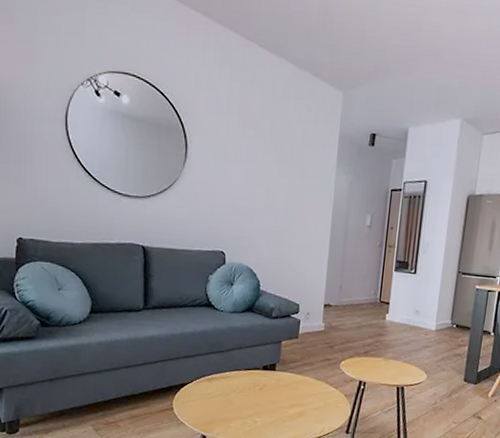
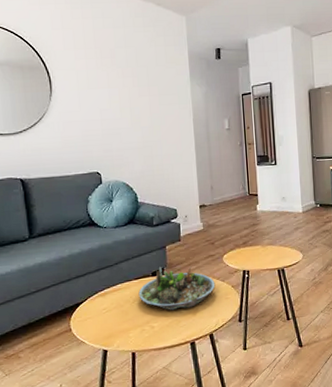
succulent planter: none [245,361,328,409] -> present [138,266,216,311]

